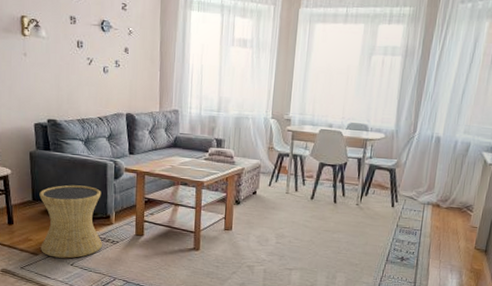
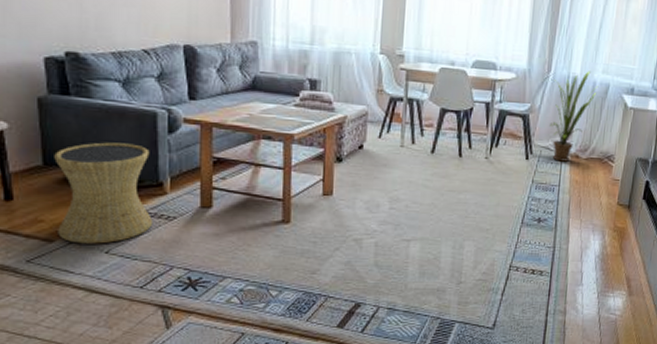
house plant: none [413,131,460,210] -> present [549,71,599,162]

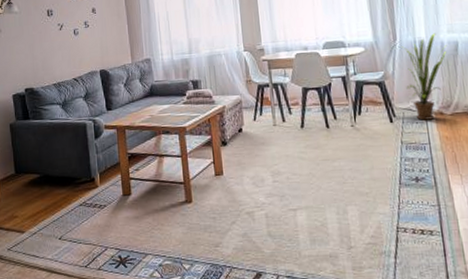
side table: present [54,142,154,244] -> none [22,150,90,233]

